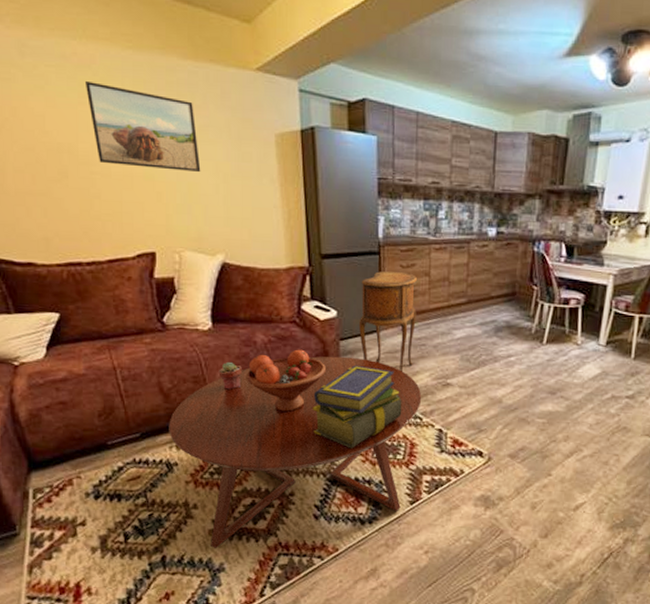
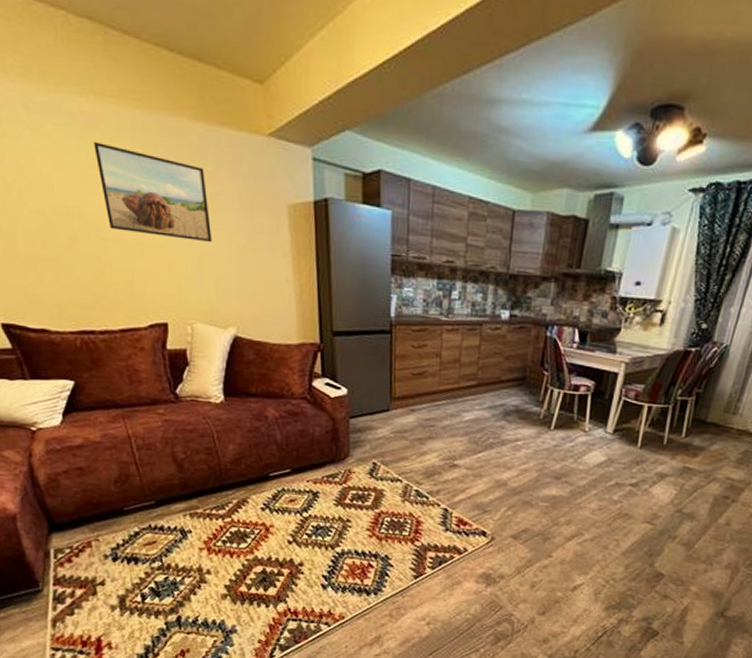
coffee table: present [169,356,422,549] -> none [183,433,429,612]
potted succulent: present [218,361,242,390] -> none [230,435,253,462]
fruit bowl: present [246,349,327,412] -> none [257,425,336,486]
stack of books: present [313,365,402,449] -> none [322,443,410,524]
side table: present [358,271,417,372] -> none [368,351,428,452]

